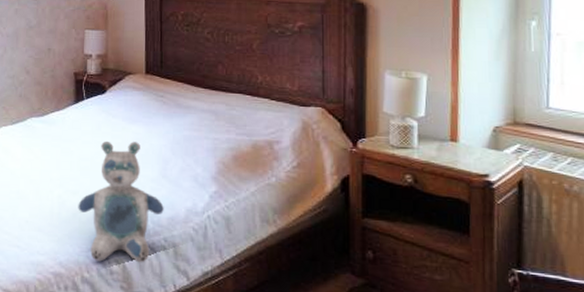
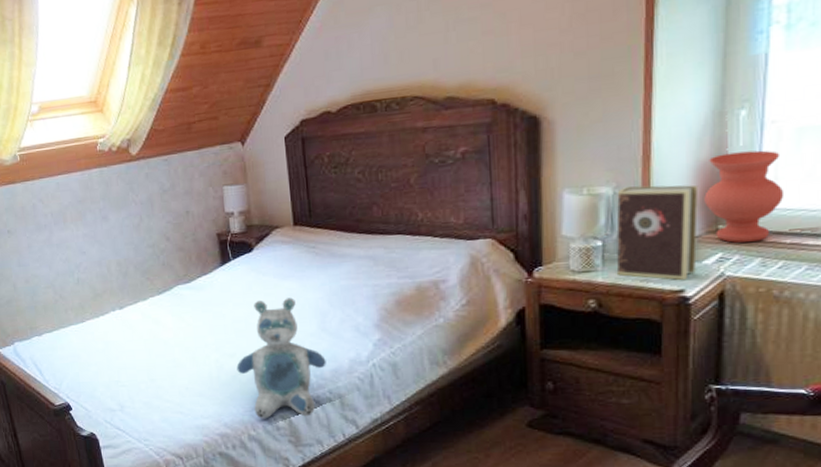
book: none [430,75,499,166] -> present [616,184,699,281]
vase: none [504,56,570,138] -> present [704,150,785,244]

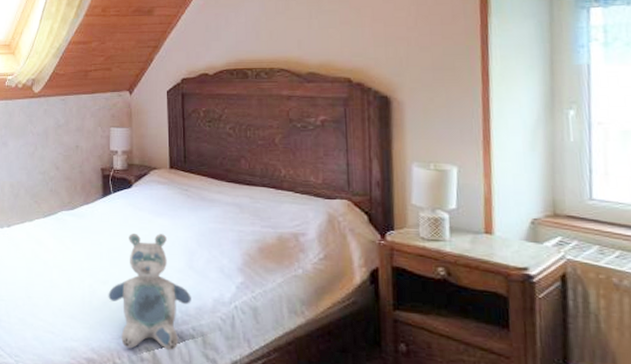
book: present [616,184,699,281] -> none [461,167,538,259]
vase: present [704,150,785,244] -> none [541,146,616,231]

